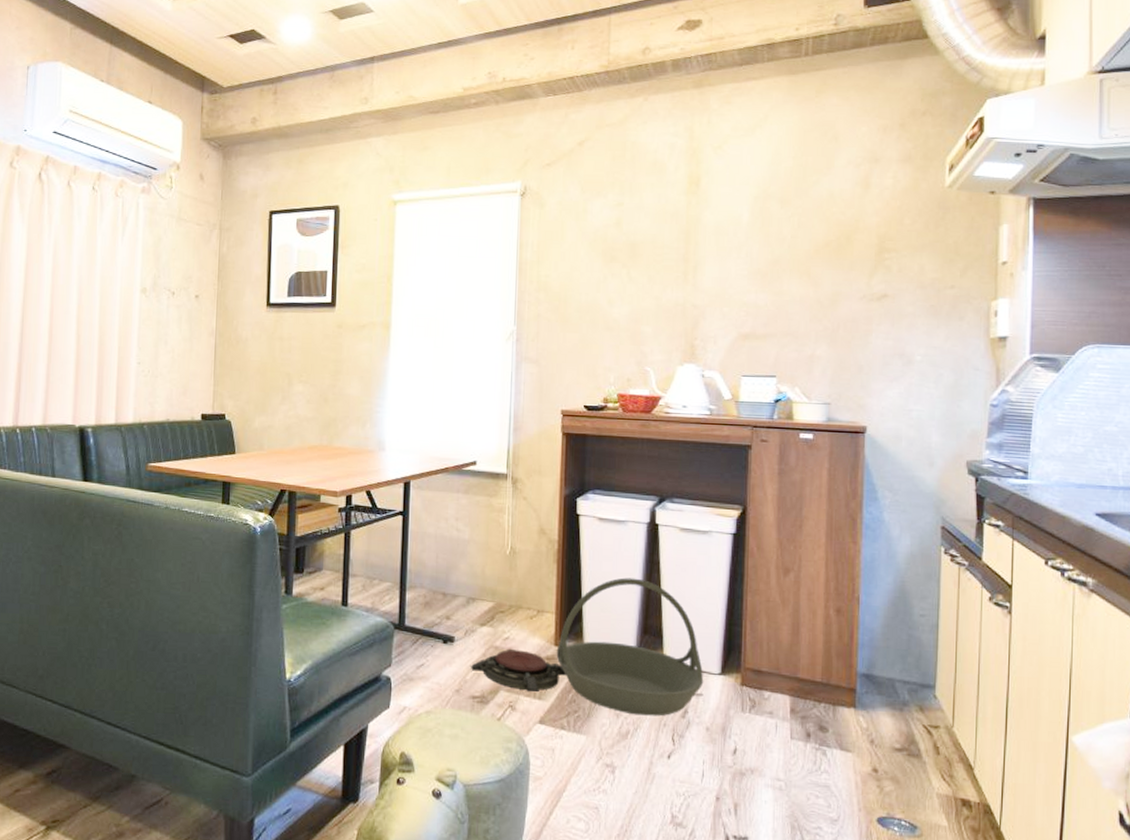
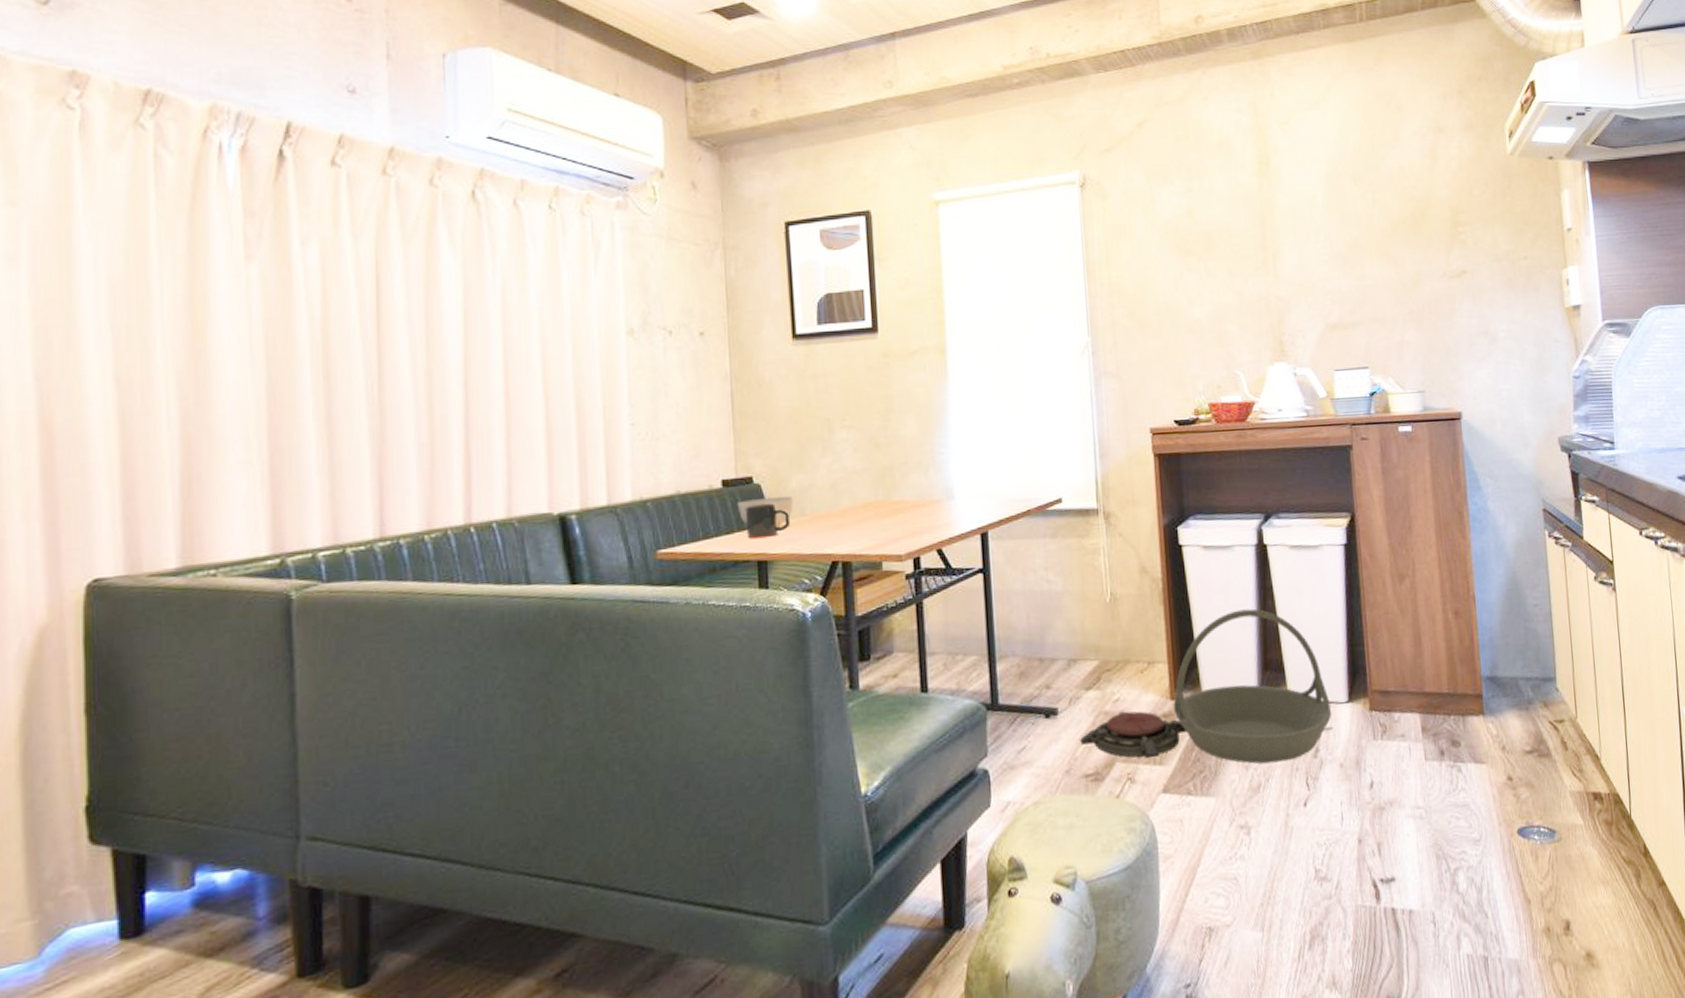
bowl: none [211,432,255,457] -> present [736,495,793,528]
mug: none [216,436,252,464] -> present [745,503,791,540]

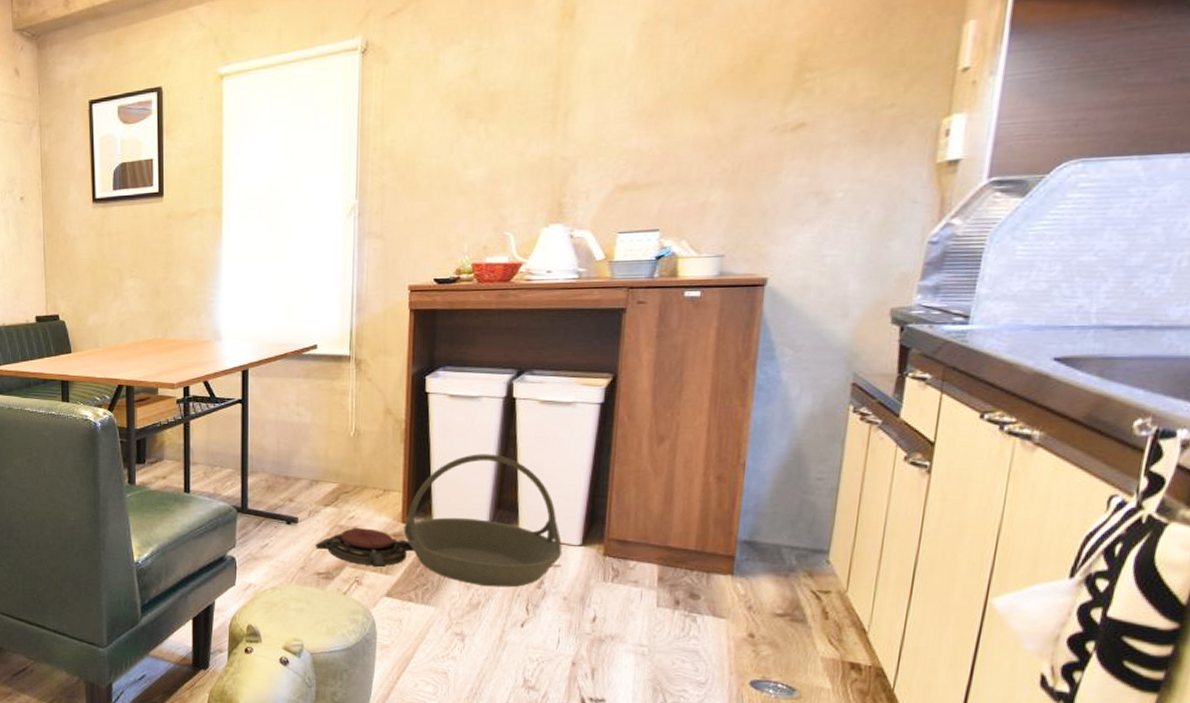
bowl: present [736,495,793,528] -> none [46,331,90,356]
mug: present [745,503,791,540] -> none [52,336,87,364]

